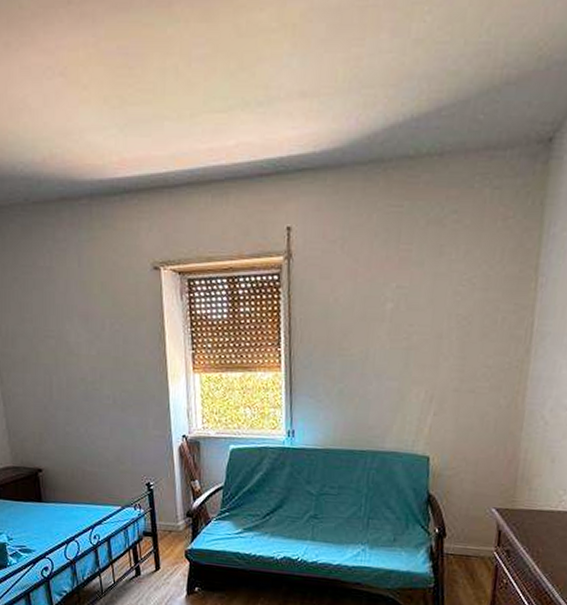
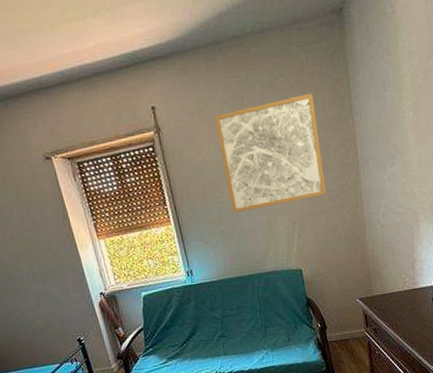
wall art: none [358,239,491,372] -> present [214,93,327,213]

